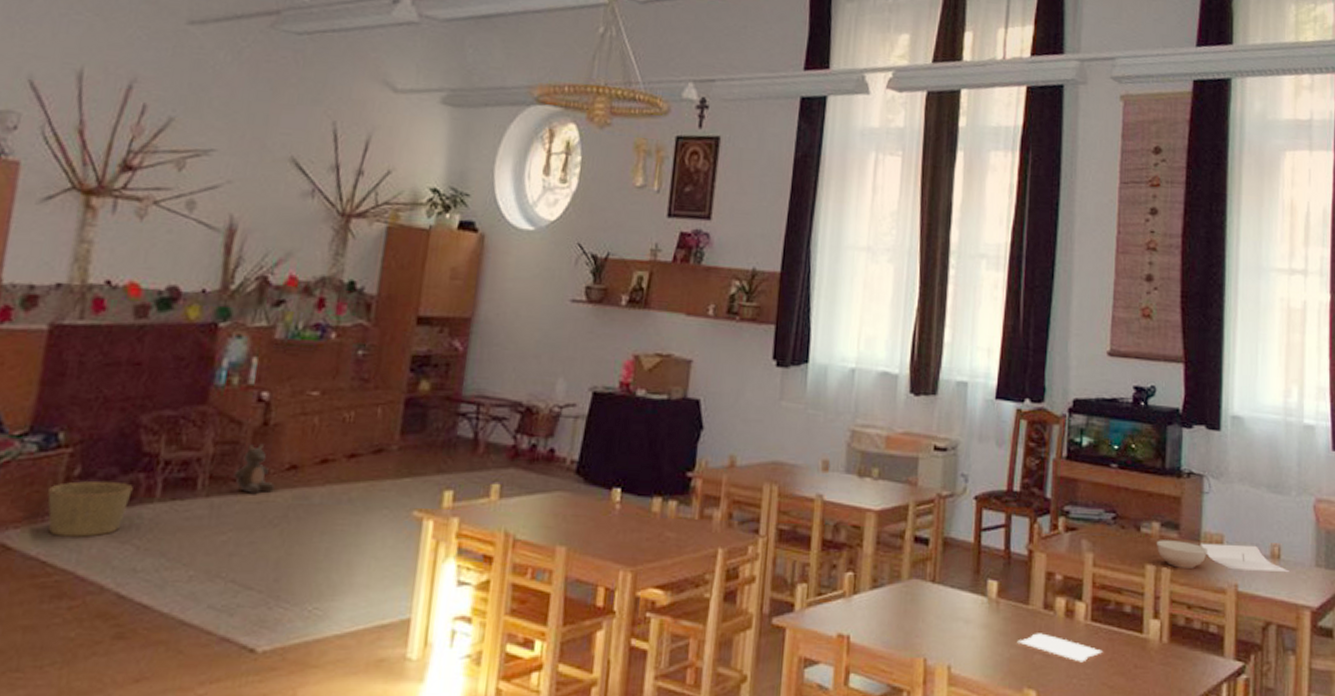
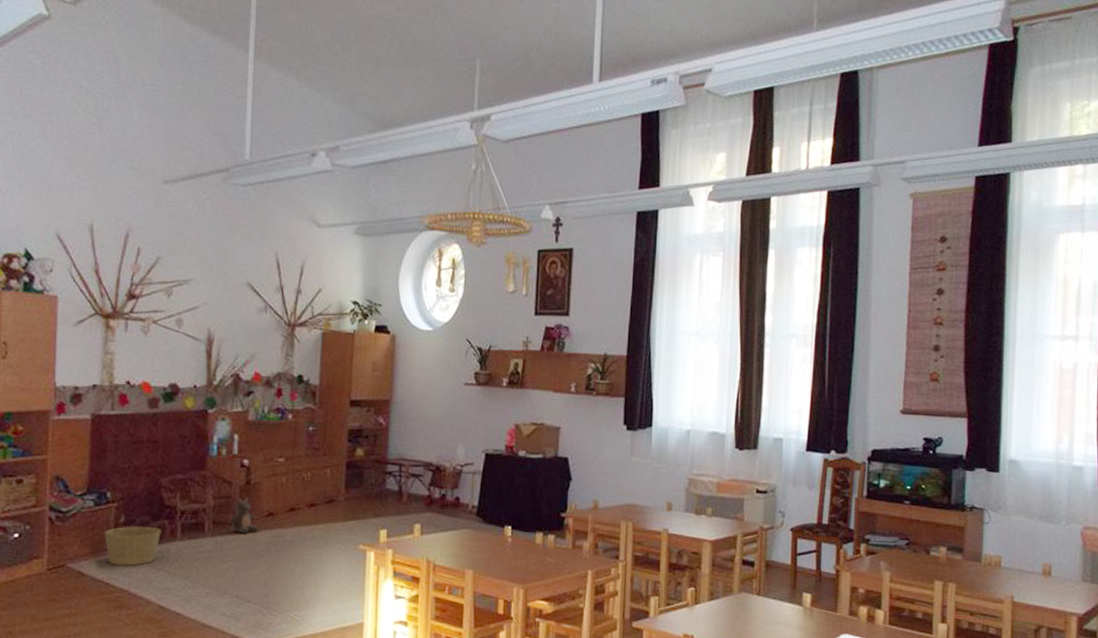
bowl: present [1156,540,1207,568] -> none [943,561,987,583]
paper sheet: present [1200,543,1289,572] -> none [981,563,1059,586]

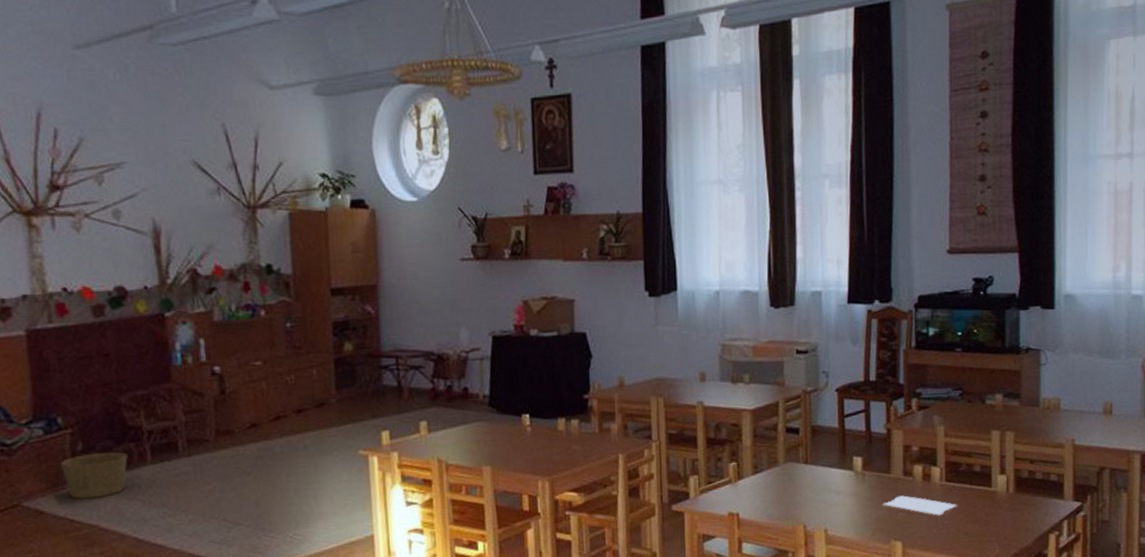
stuffed bear: present [229,497,259,535] -> none [206,409,242,451]

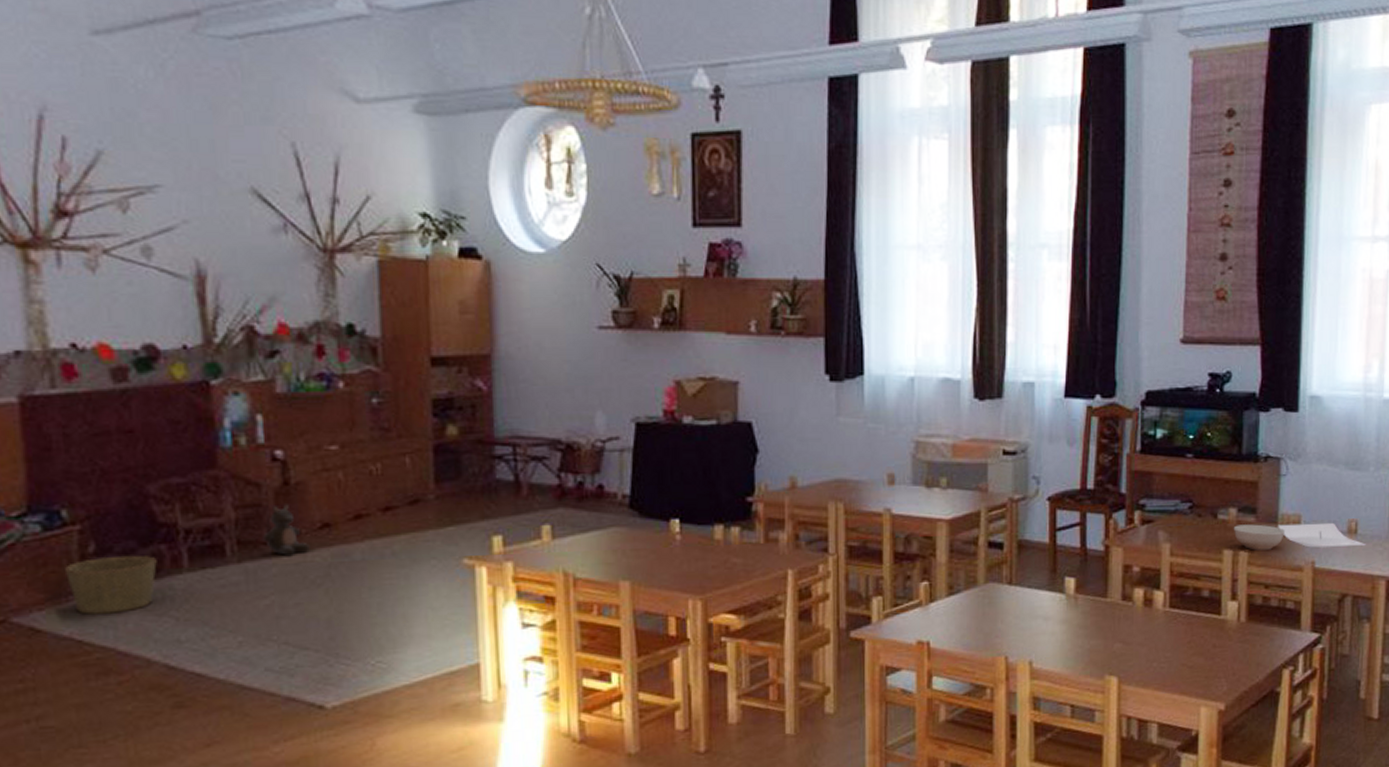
stuffed bear: none [206,409,242,451] -> present [263,504,310,557]
paper sheet: present [882,495,957,516] -> none [1097,623,1181,647]
bowl: none [999,407,1046,431] -> present [1233,524,1285,550]
paper sheet: none [1039,404,1121,427] -> present [1277,522,1366,548]

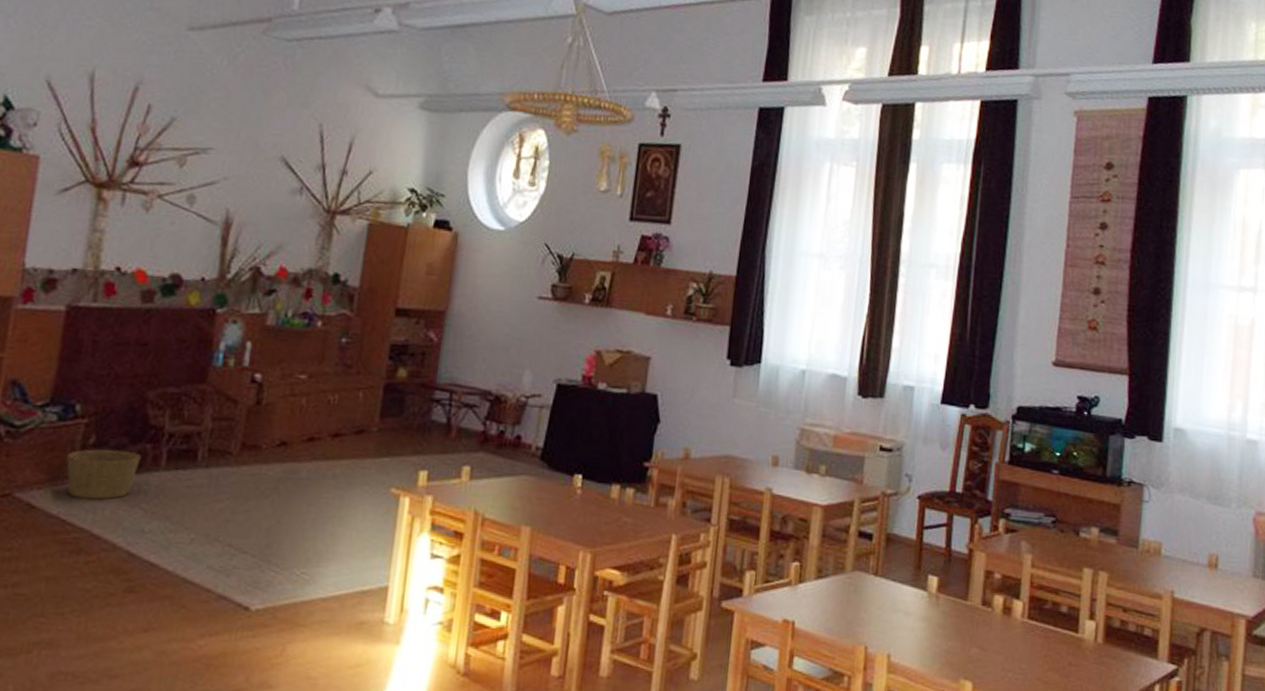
stuffed bear: present [263,504,310,557] -> none [230,421,267,468]
bowl: present [1233,524,1285,550] -> none [1094,545,1145,574]
paper sheet: present [1277,522,1366,548] -> none [1137,549,1226,581]

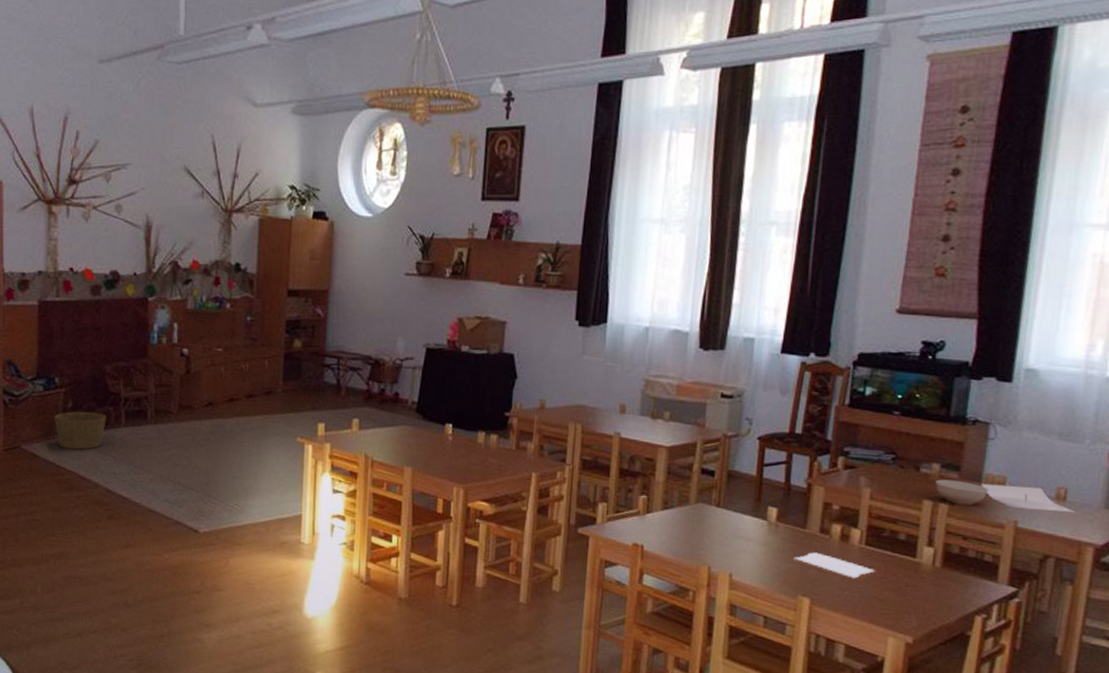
paper sheet: none [955,627,1038,658] -> present [794,552,875,579]
bowl: none [1094,545,1145,574] -> present [934,479,988,505]
paper sheet: none [1137,549,1226,581] -> present [980,483,1075,512]

